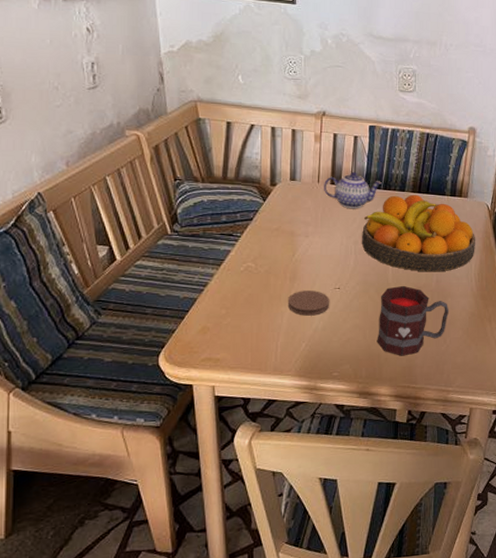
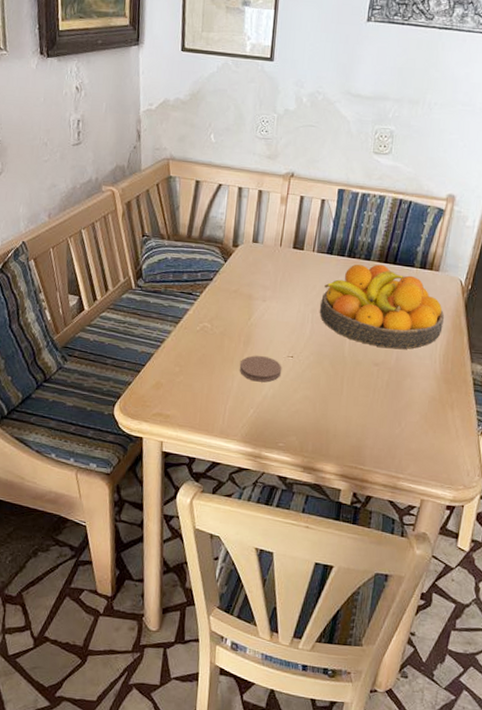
teapot: present [324,172,382,209] -> none [285,237,346,276]
mug: present [377,285,450,356] -> none [326,360,408,435]

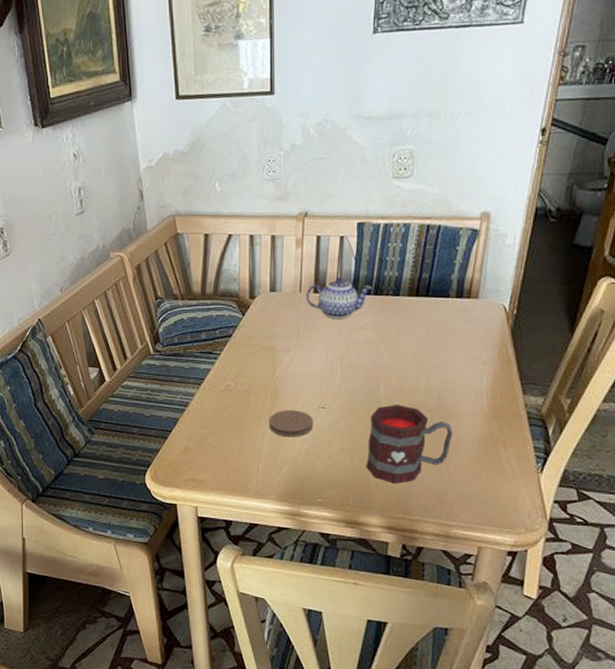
teapot: none [285,237,346,276] -> present [306,277,372,320]
fruit bowl: present [320,264,445,349] -> none [349,298,489,389]
mug: none [326,360,408,435] -> present [366,404,454,484]

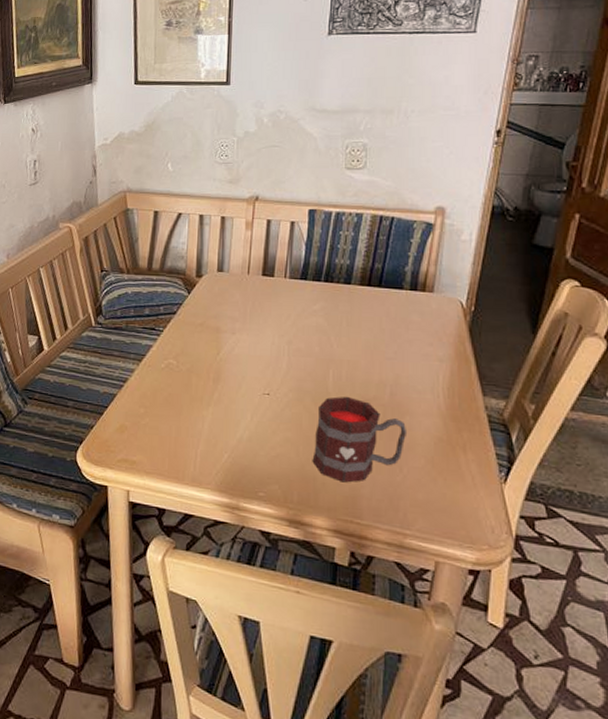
coaster: present [268,410,314,437] -> none [209,394,258,424]
teapot: present [306,277,372,320] -> none [254,262,322,304]

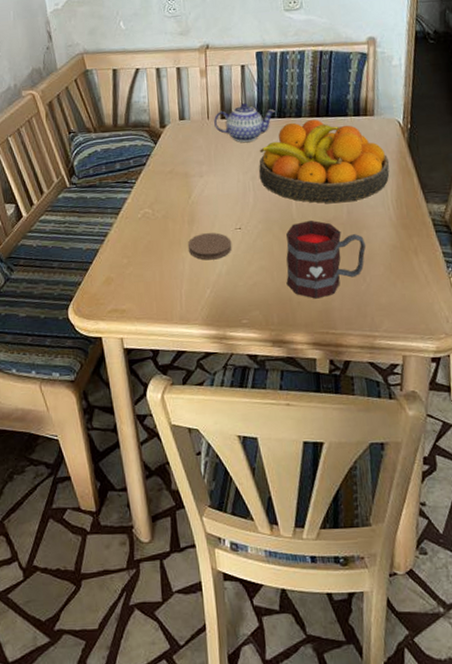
coaster: none [209,394,258,424] -> present [187,233,232,260]
teapot: none [254,262,322,304] -> present [214,103,275,143]
fruit bowl: none [297,288,445,383] -> present [259,119,390,204]

